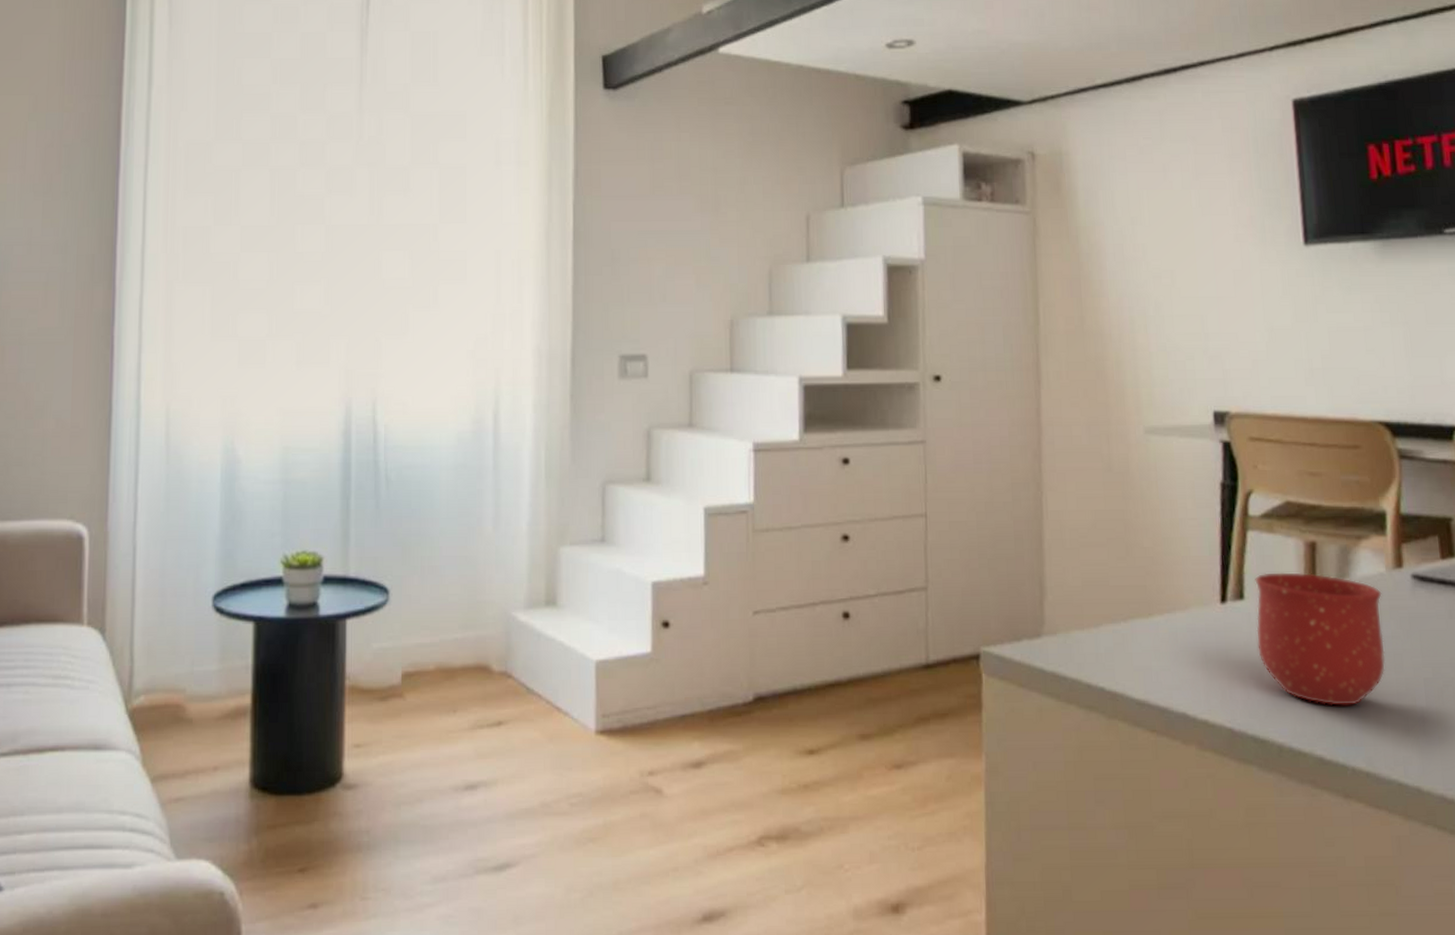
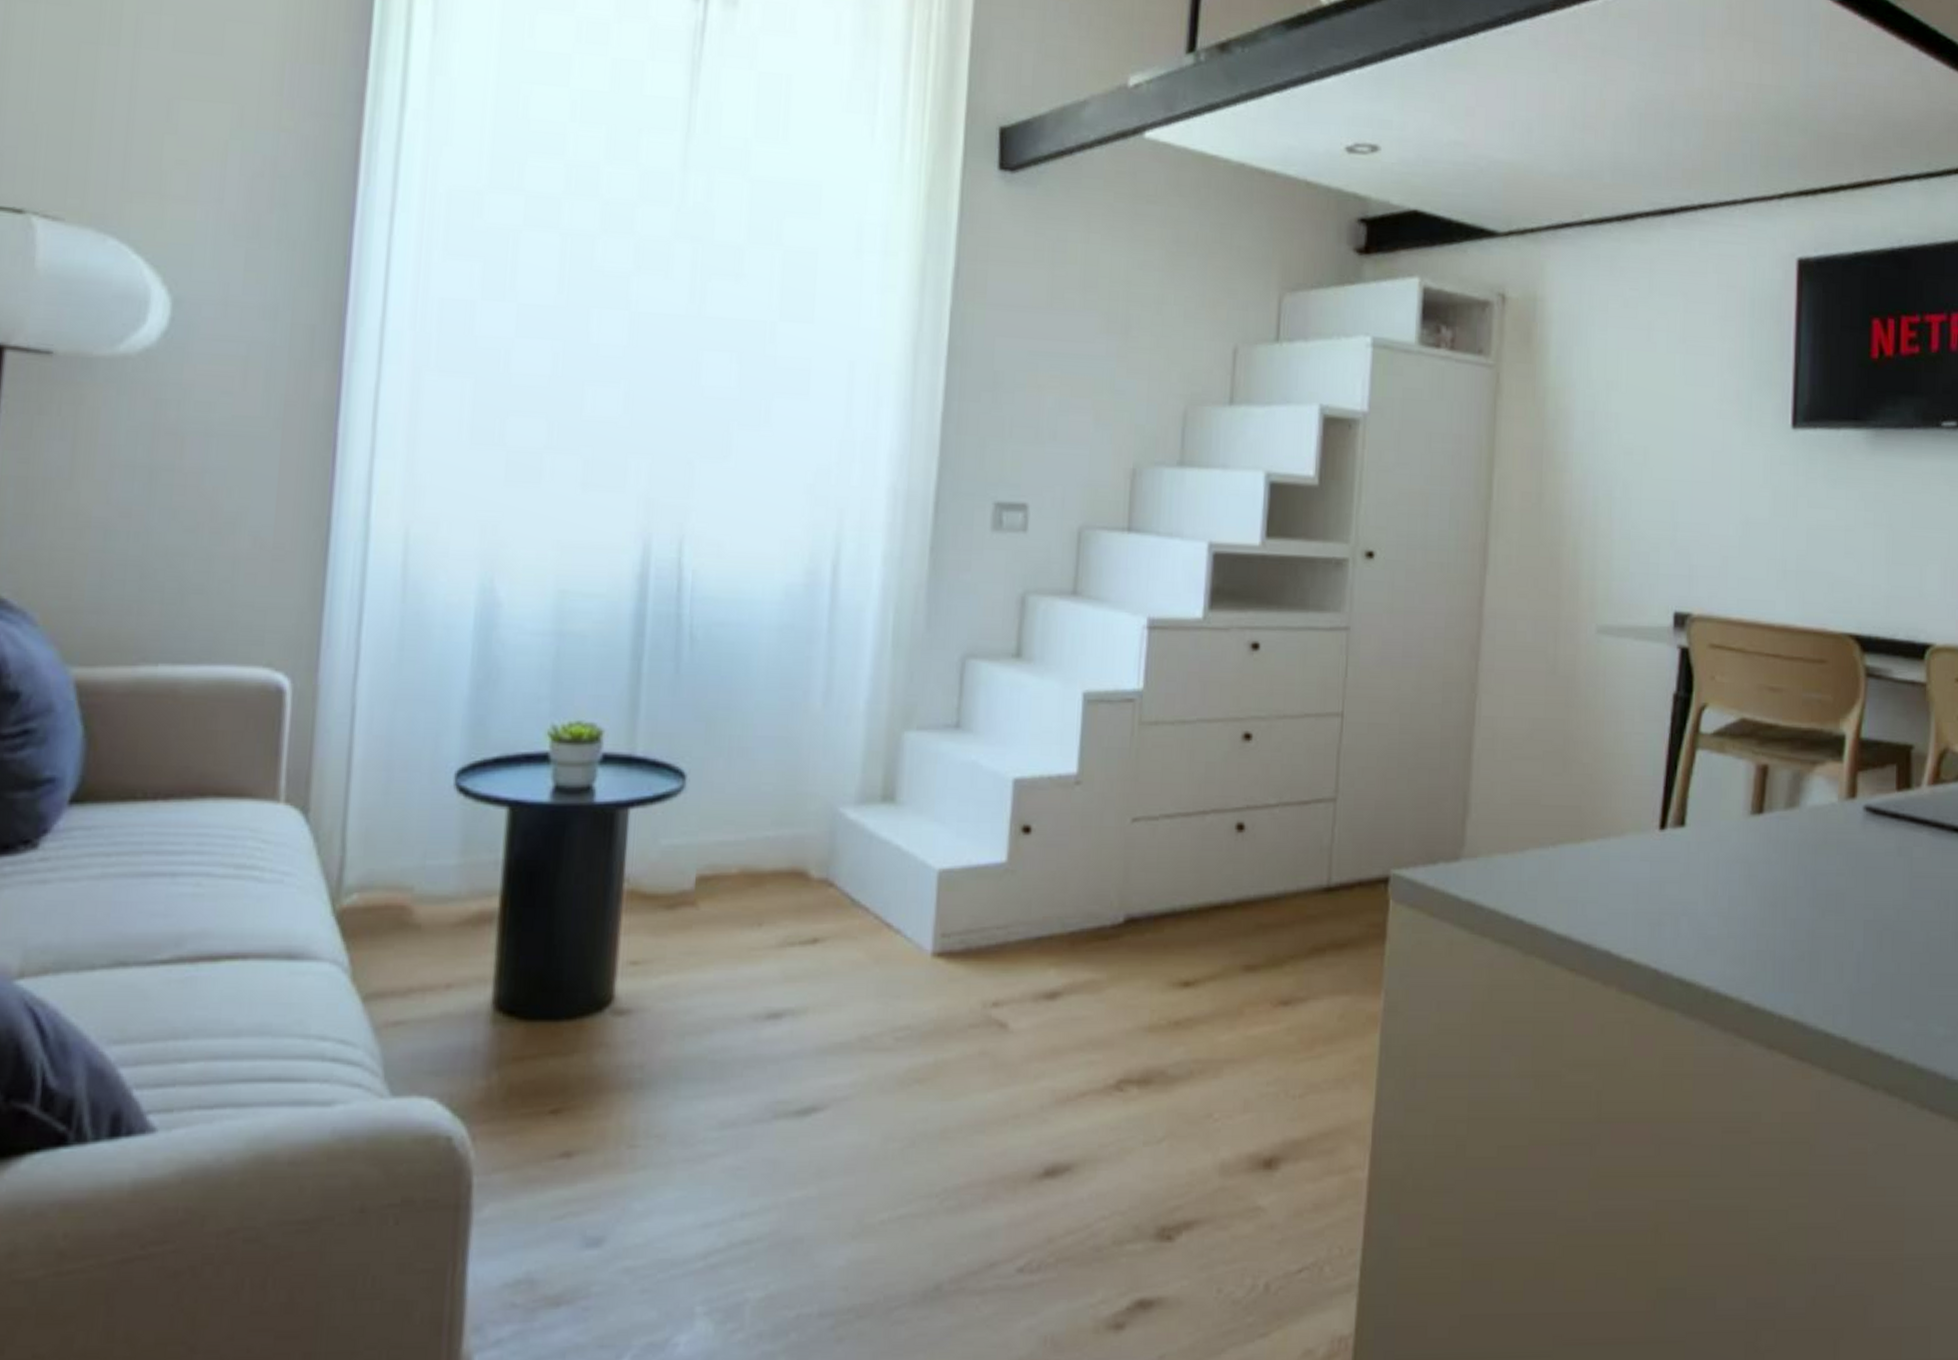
mug: present [1255,572,1385,706] -> none [1694,797,1831,947]

